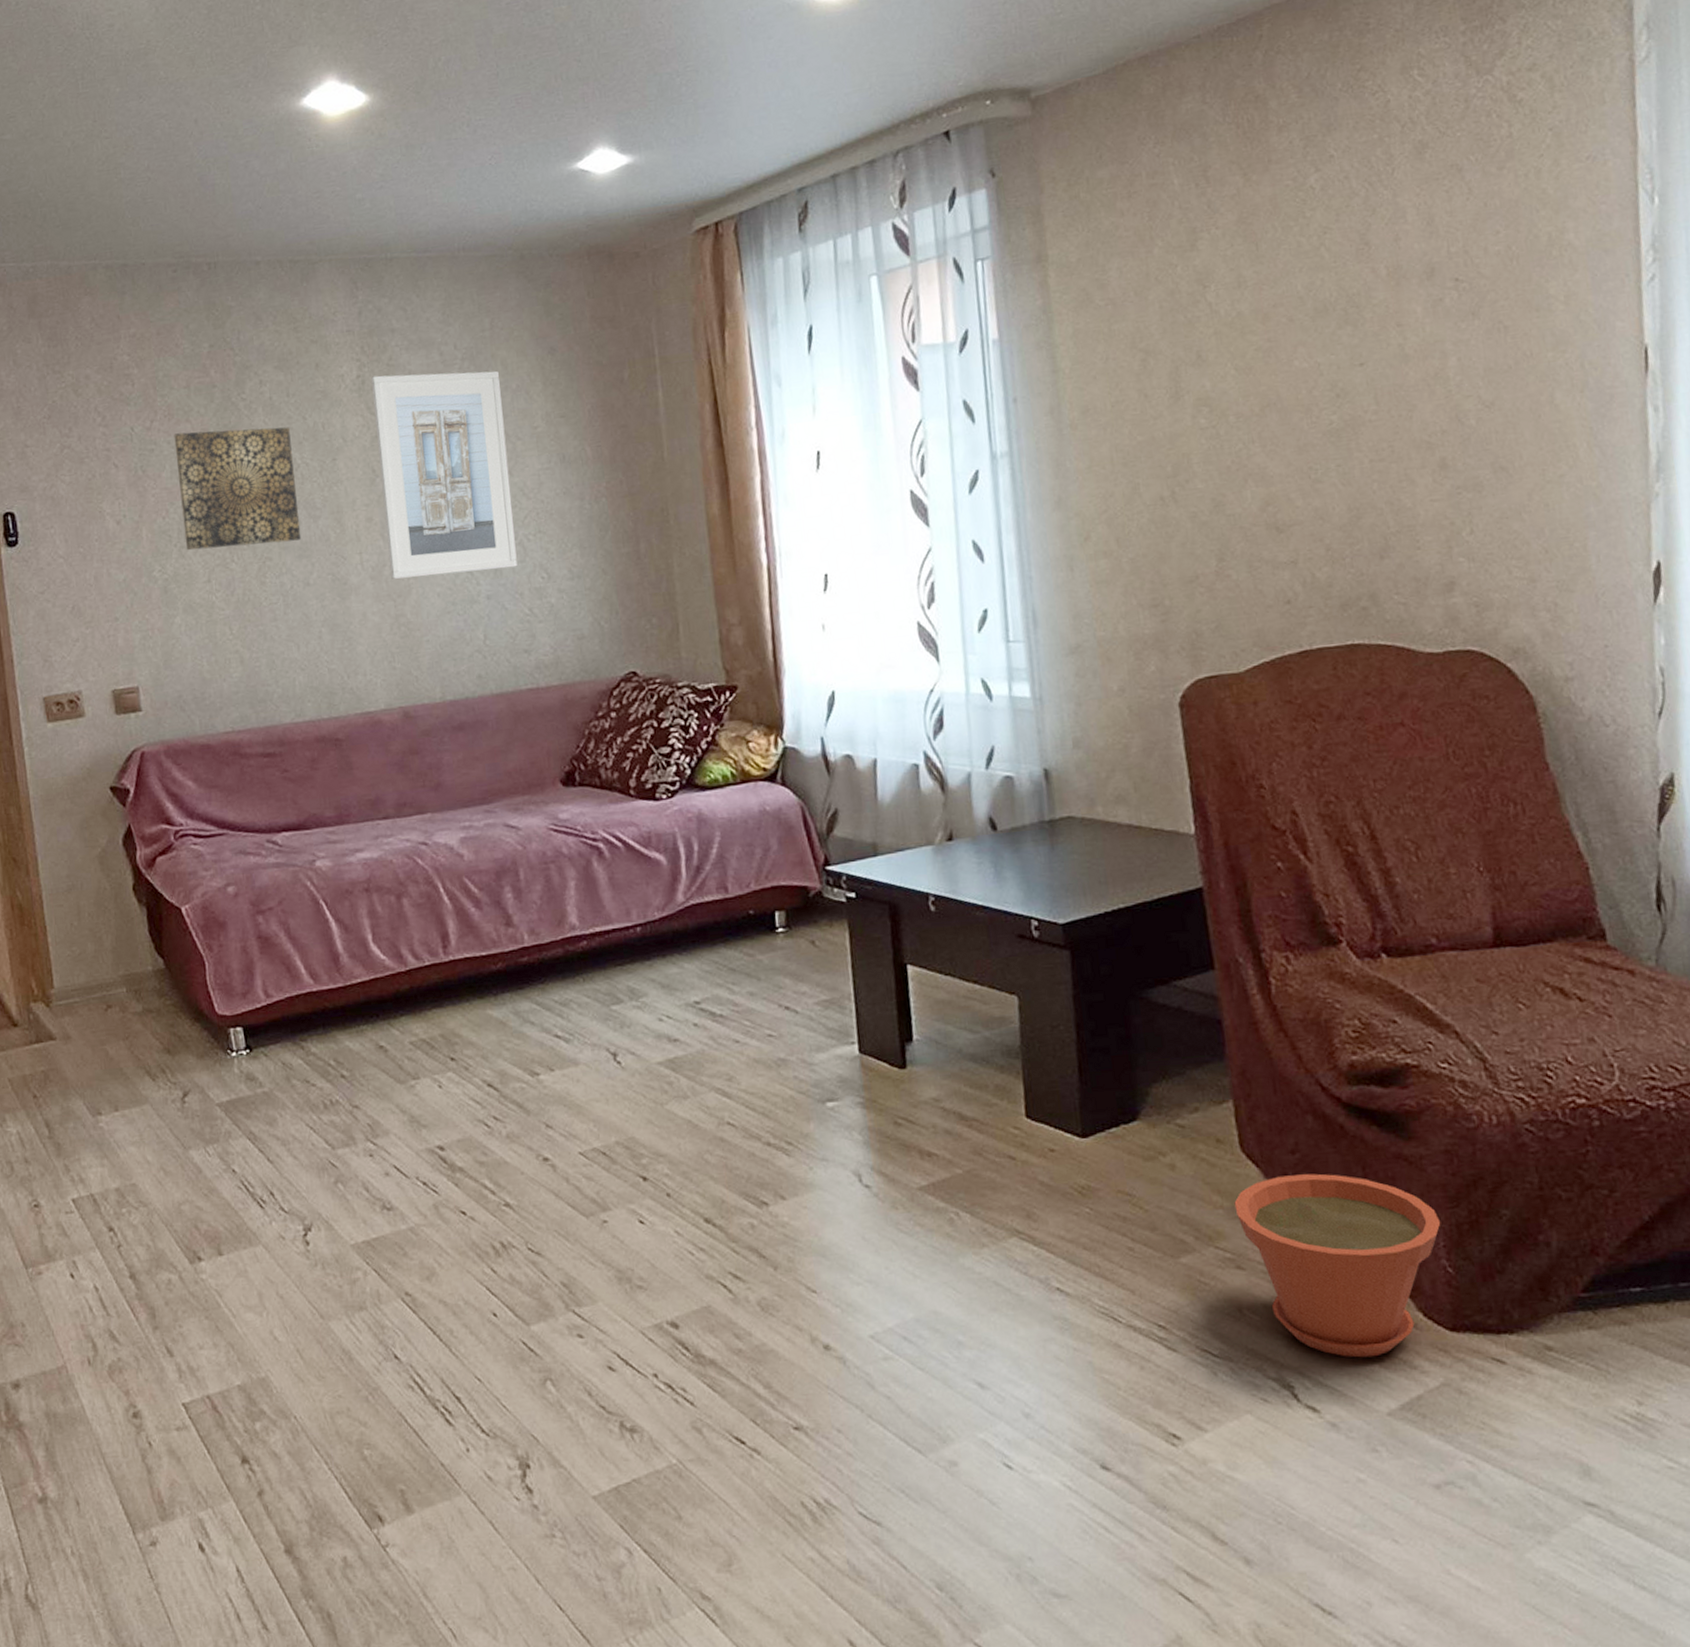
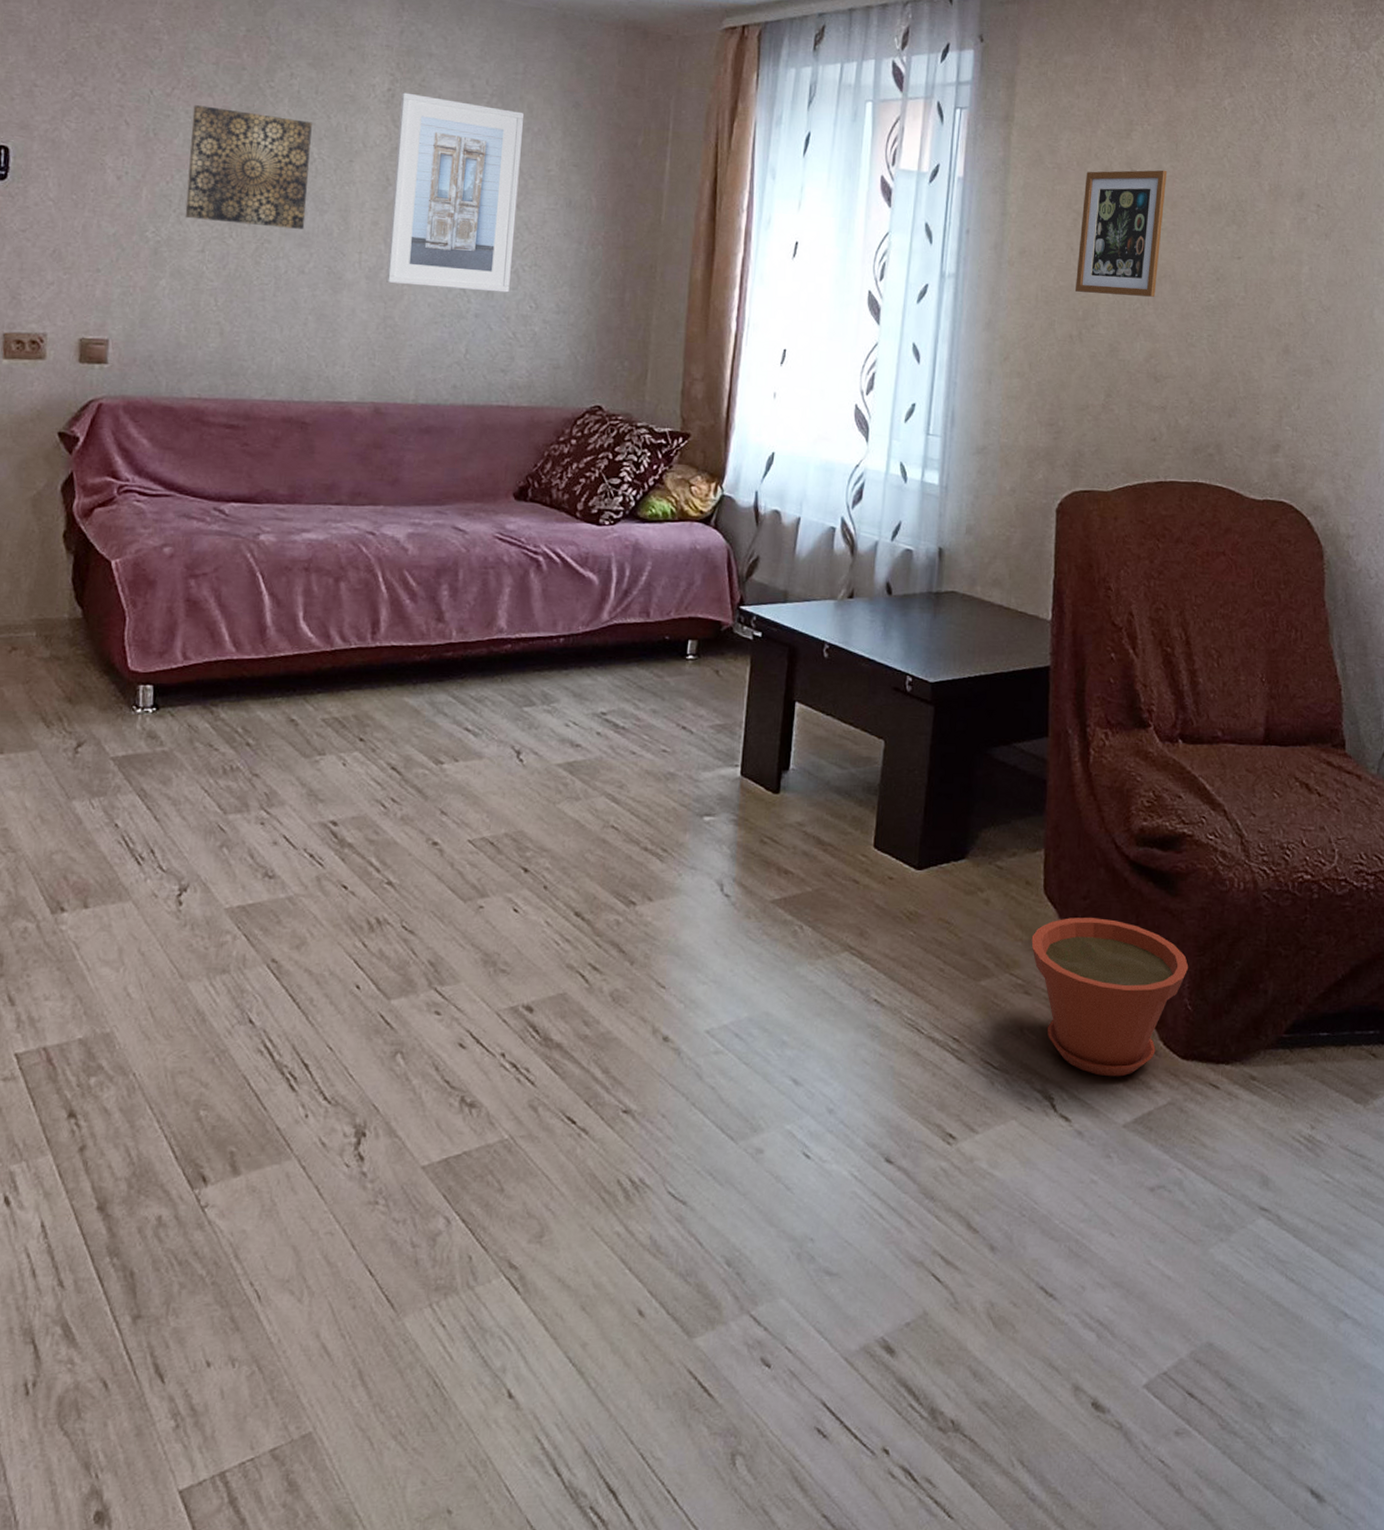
picture frame: none [1148,278,1260,445] -> present [1075,170,1168,297]

